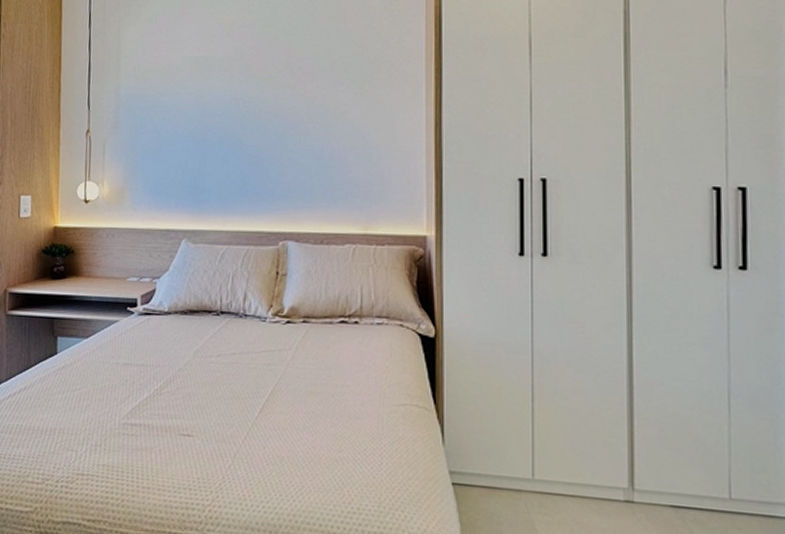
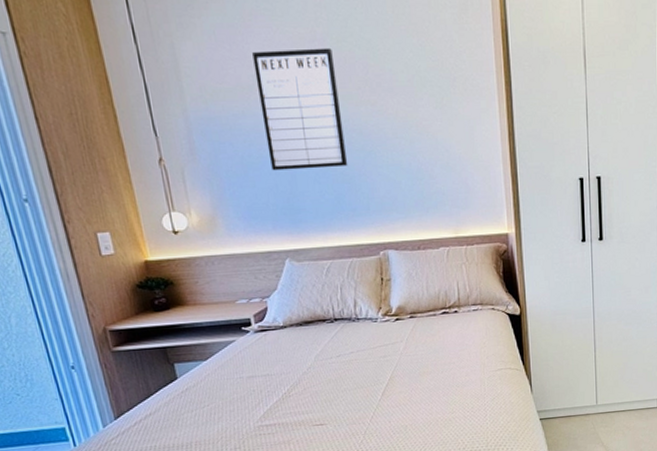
writing board: none [184,33,260,149] -> present [252,47,348,171]

